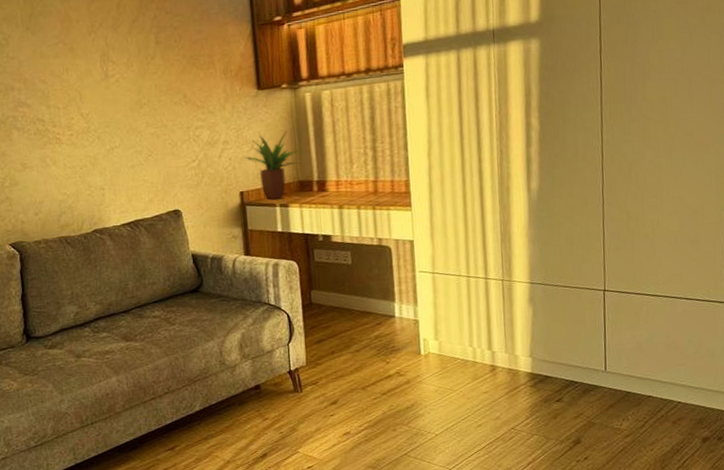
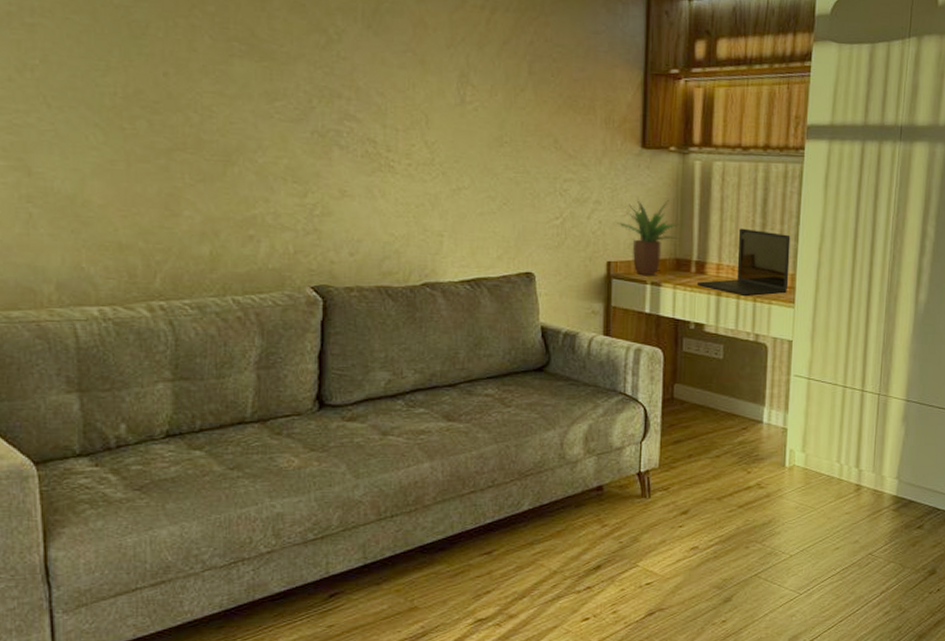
laptop: none [320,145,403,207] -> present [696,228,791,297]

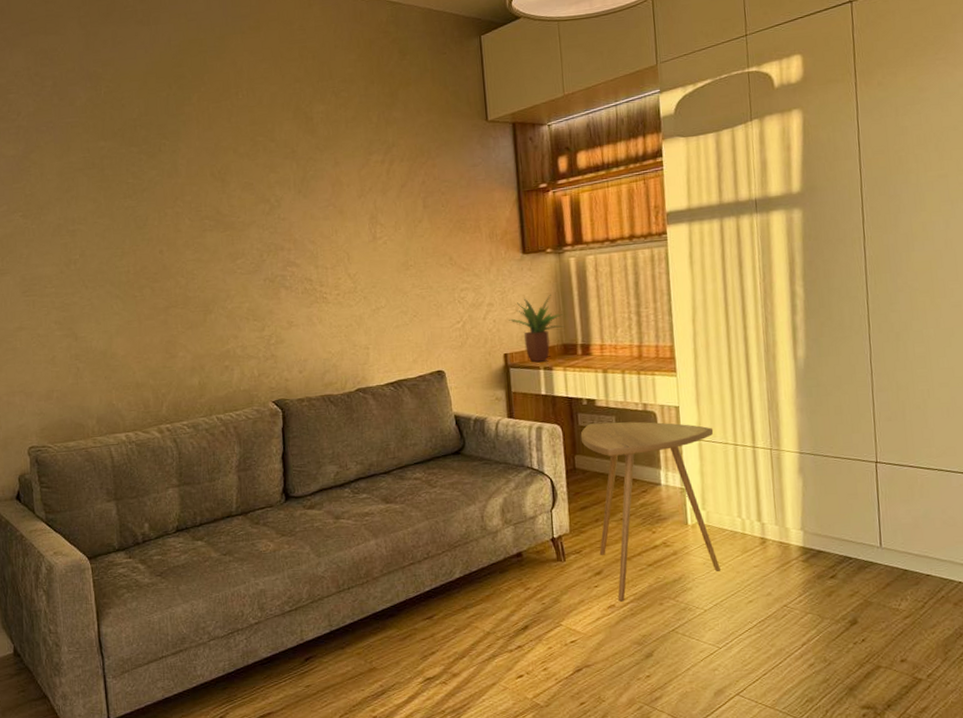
side table: none [683,350,825,544] -> present [580,421,720,602]
laptop: present [696,228,791,297] -> none [584,310,668,371]

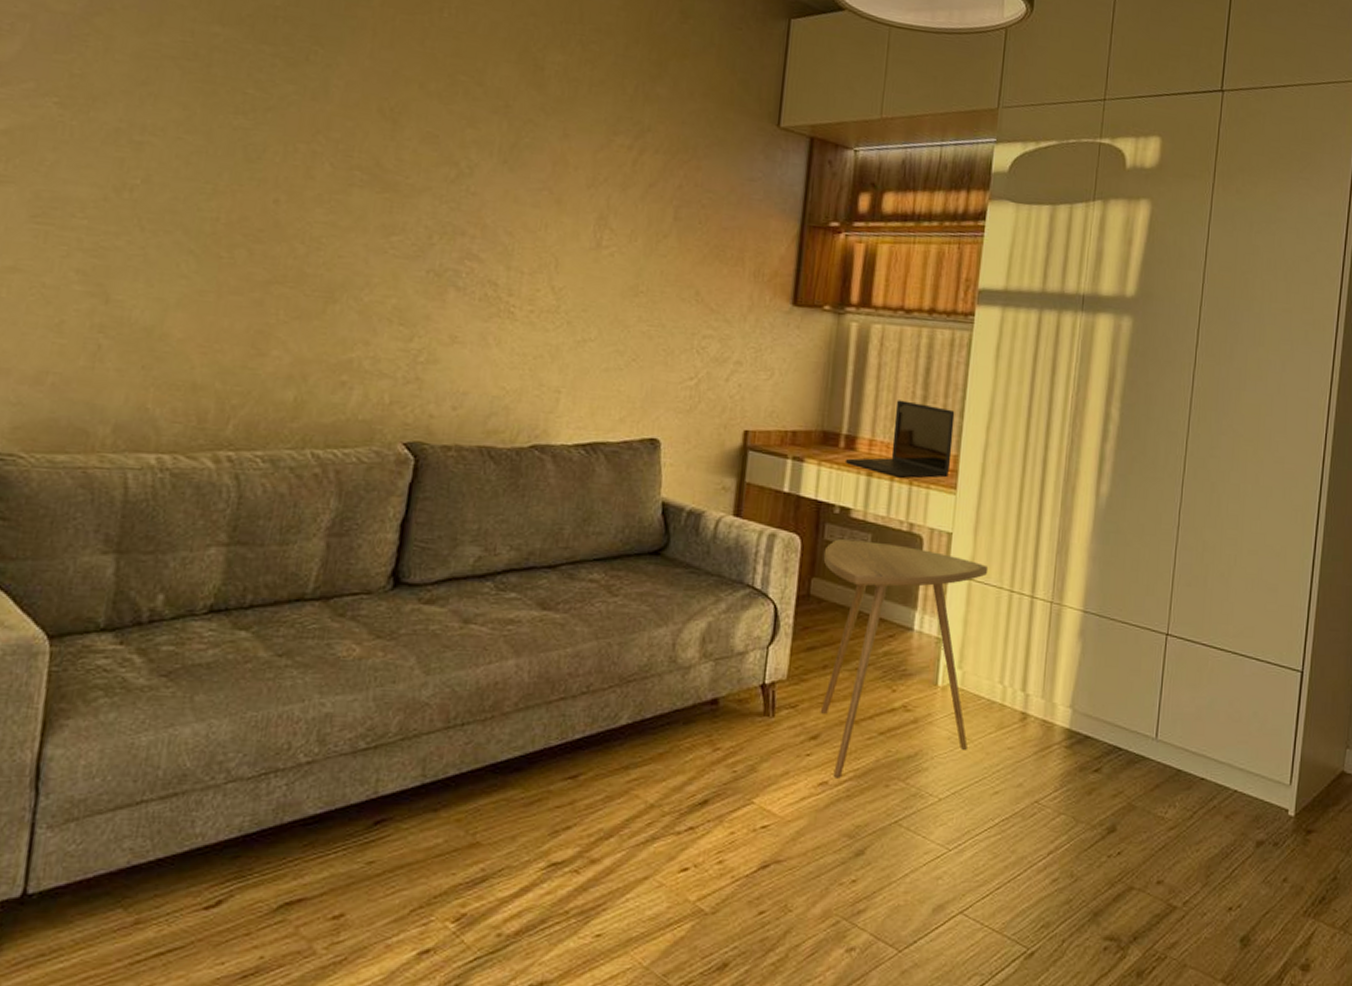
potted plant: present [509,294,564,363] -> none [759,363,829,450]
laptop: none [584,310,668,371] -> present [844,400,955,479]

